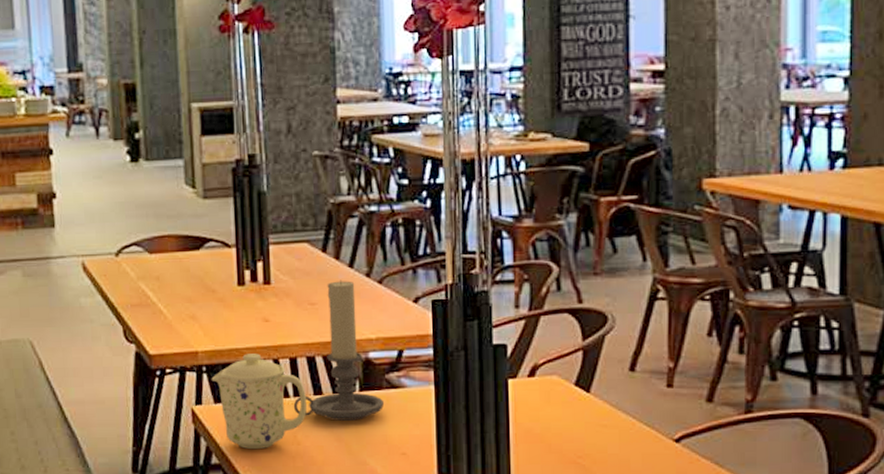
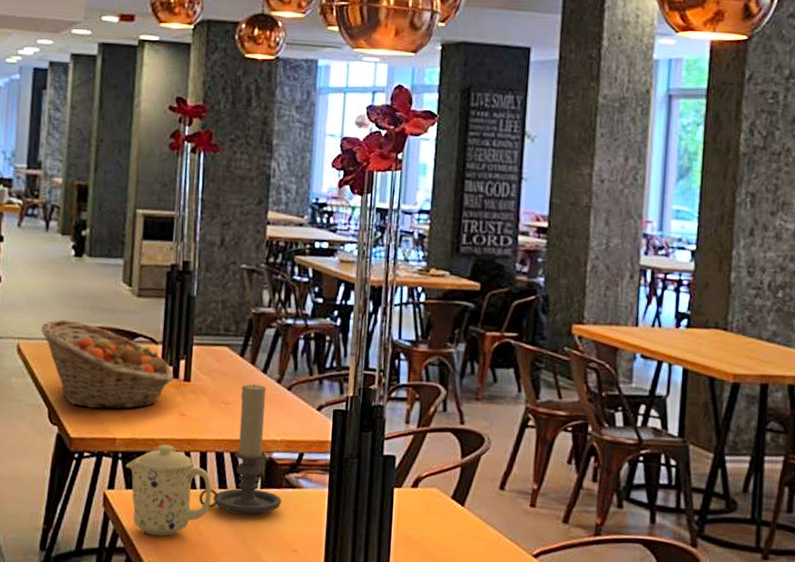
fruit basket: none [105,231,252,322] -> present [41,319,174,410]

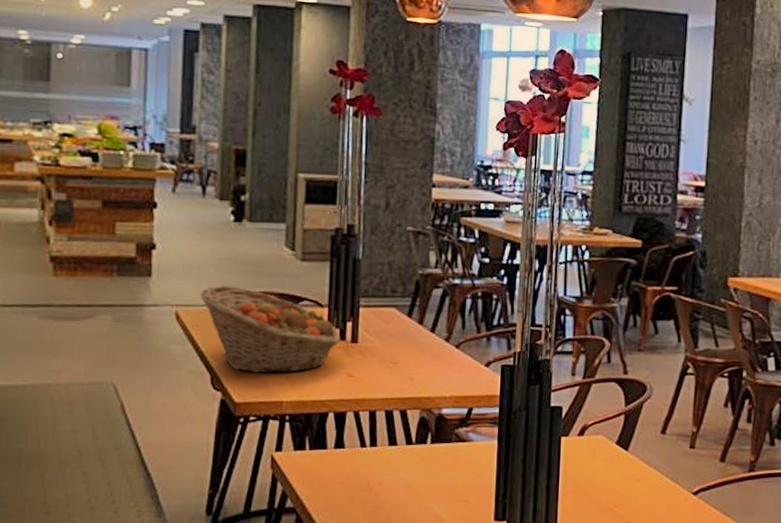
mug: present [125,444,212,536] -> none [293,405,382,495]
candle holder: present [198,383,282,516] -> none [369,342,453,470]

